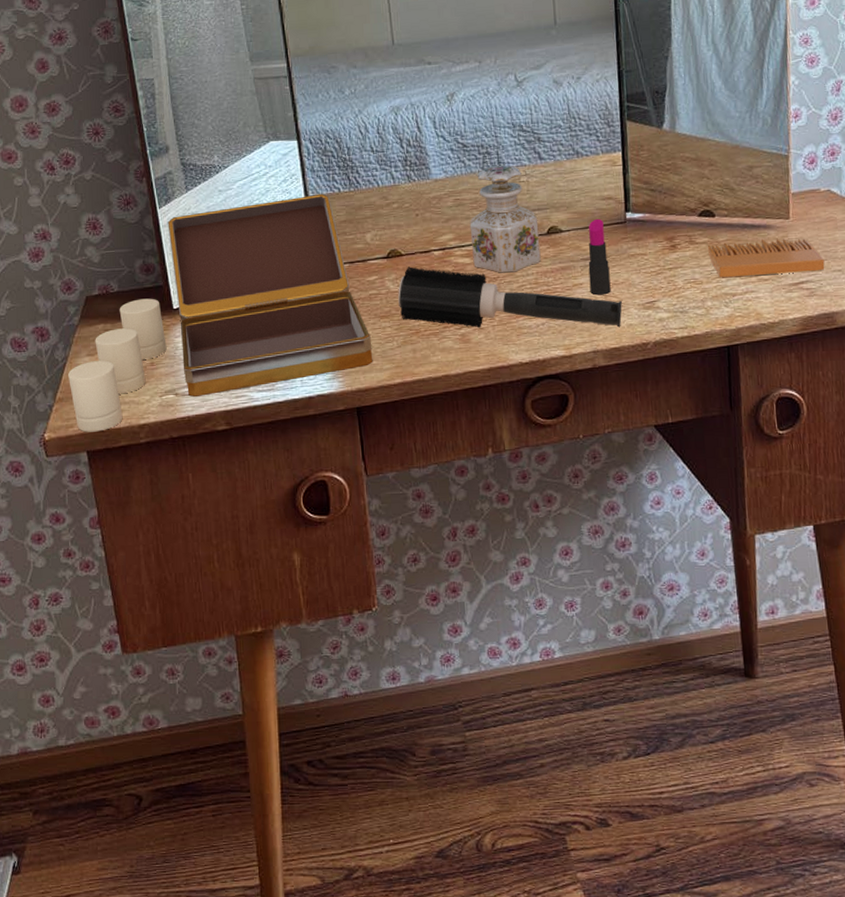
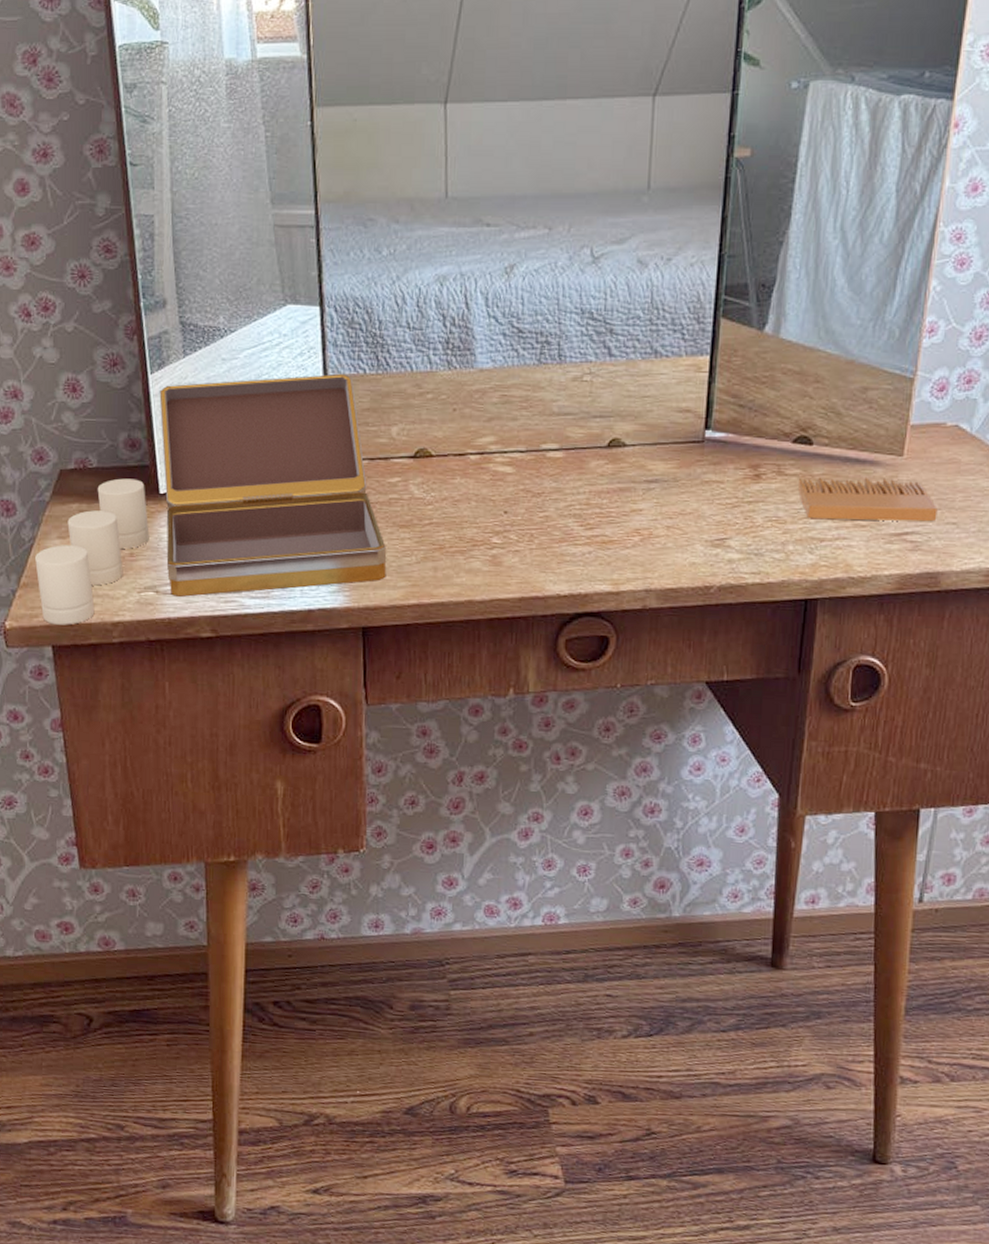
hairbrush: present [398,266,622,328] -> none [422,470,687,565]
perfume bottle: present [469,164,541,273] -> none [515,358,599,489]
lipstick: present [588,218,611,296] -> none [650,434,677,526]

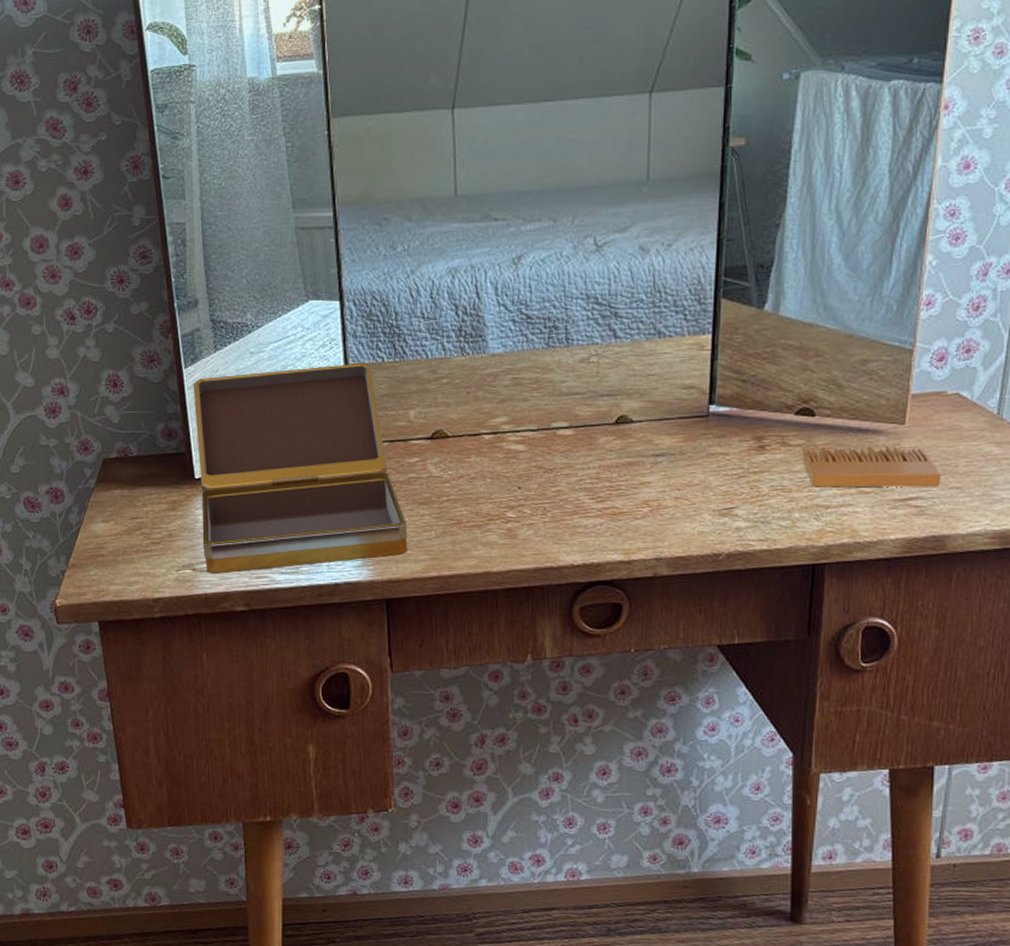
candle: present [35,478,150,625] -> none [82,465,186,602]

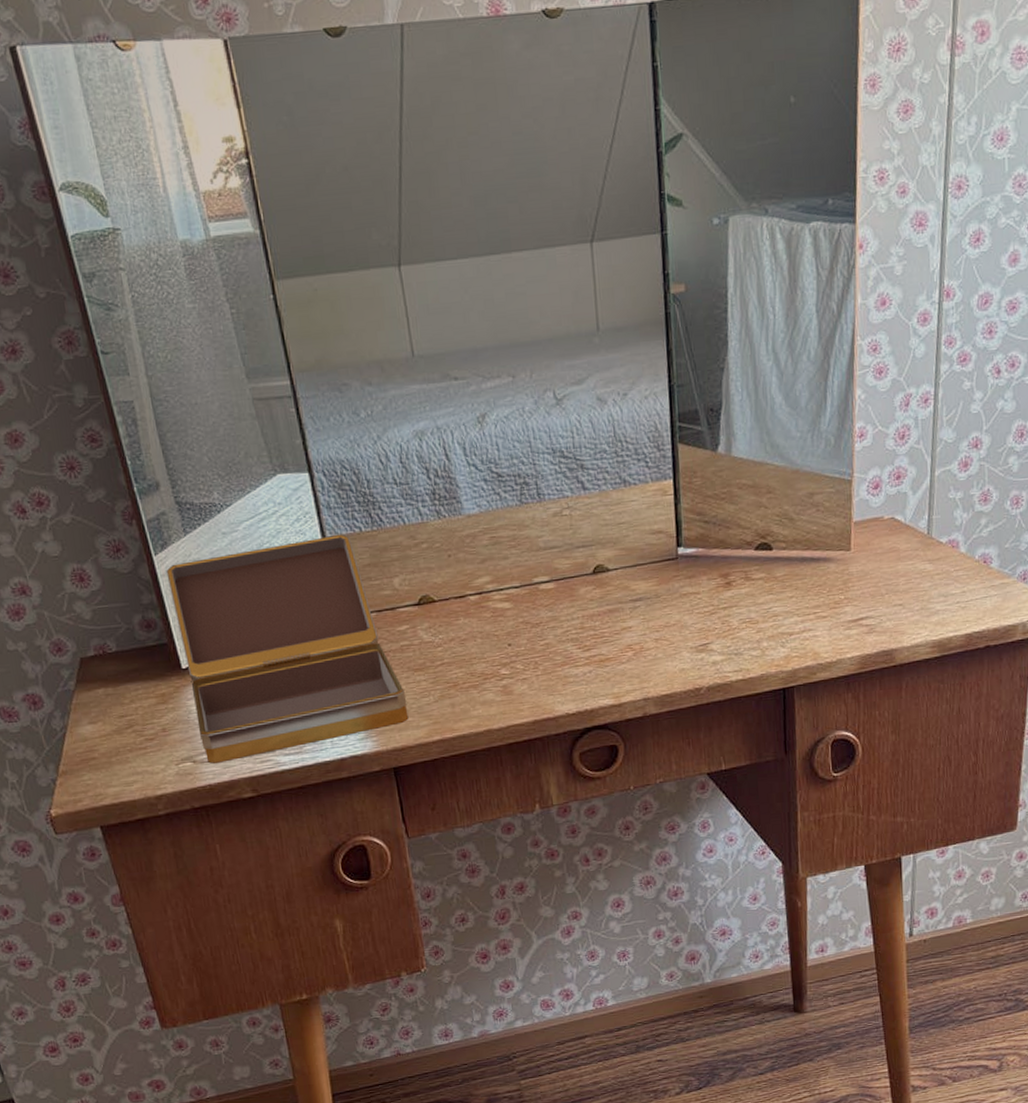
hair comb: present [801,445,941,487] -> none [764,571,886,616]

